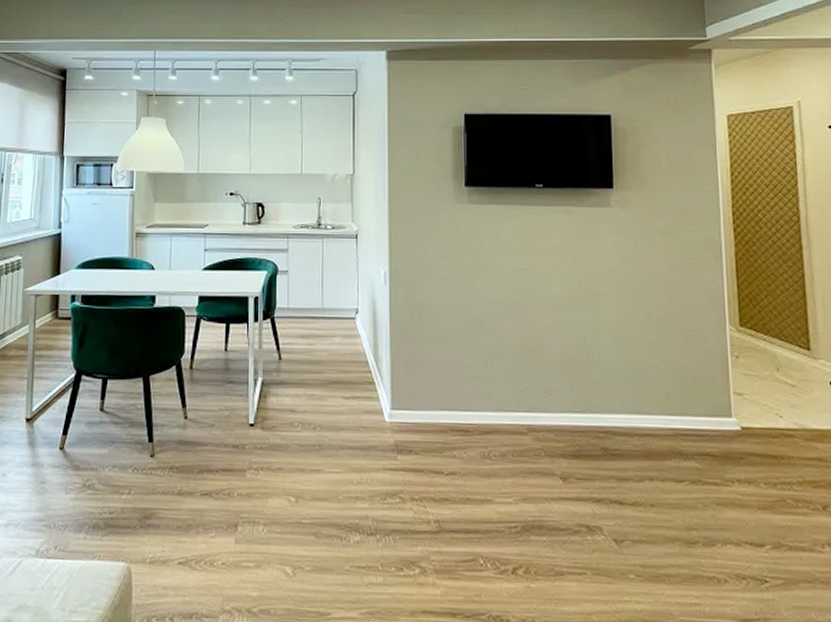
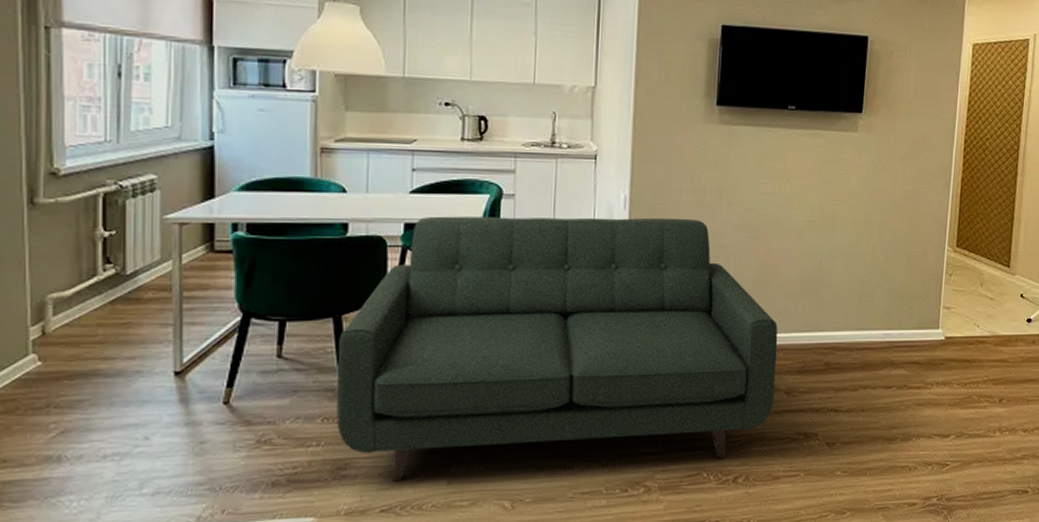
sofa: none [144,290,549,546] -> present [336,216,778,482]

